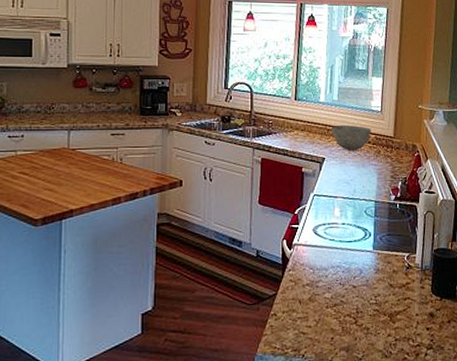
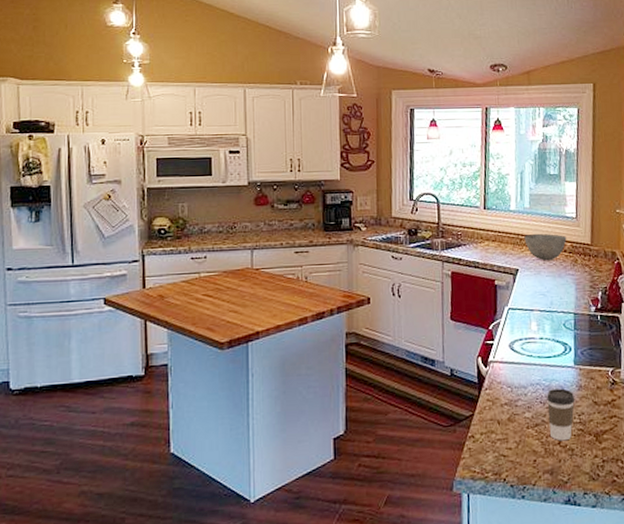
coffee cup: none [346,271,373,321] -> present [546,388,575,441]

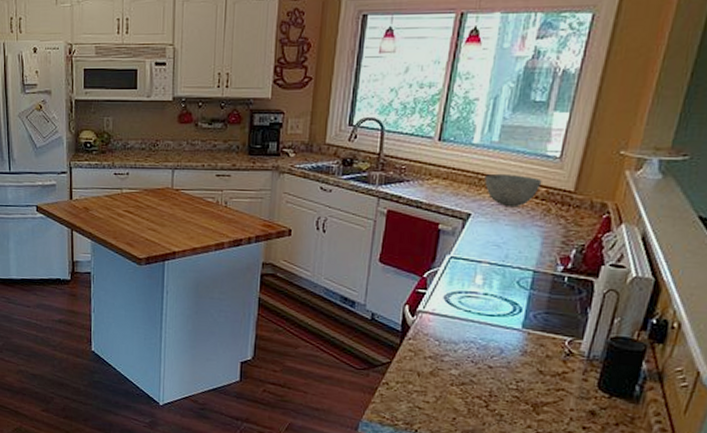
coffee cup: present [546,388,575,441] -> none [478,350,516,405]

